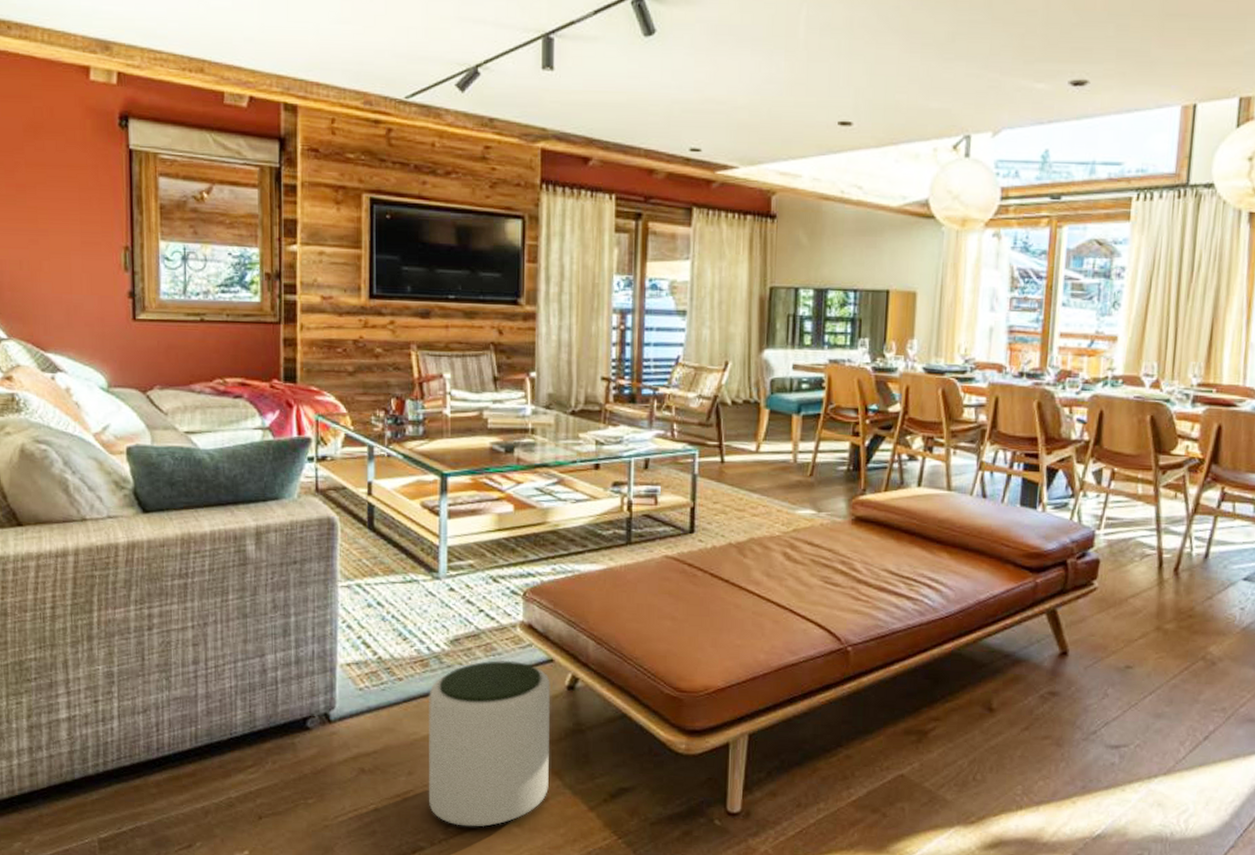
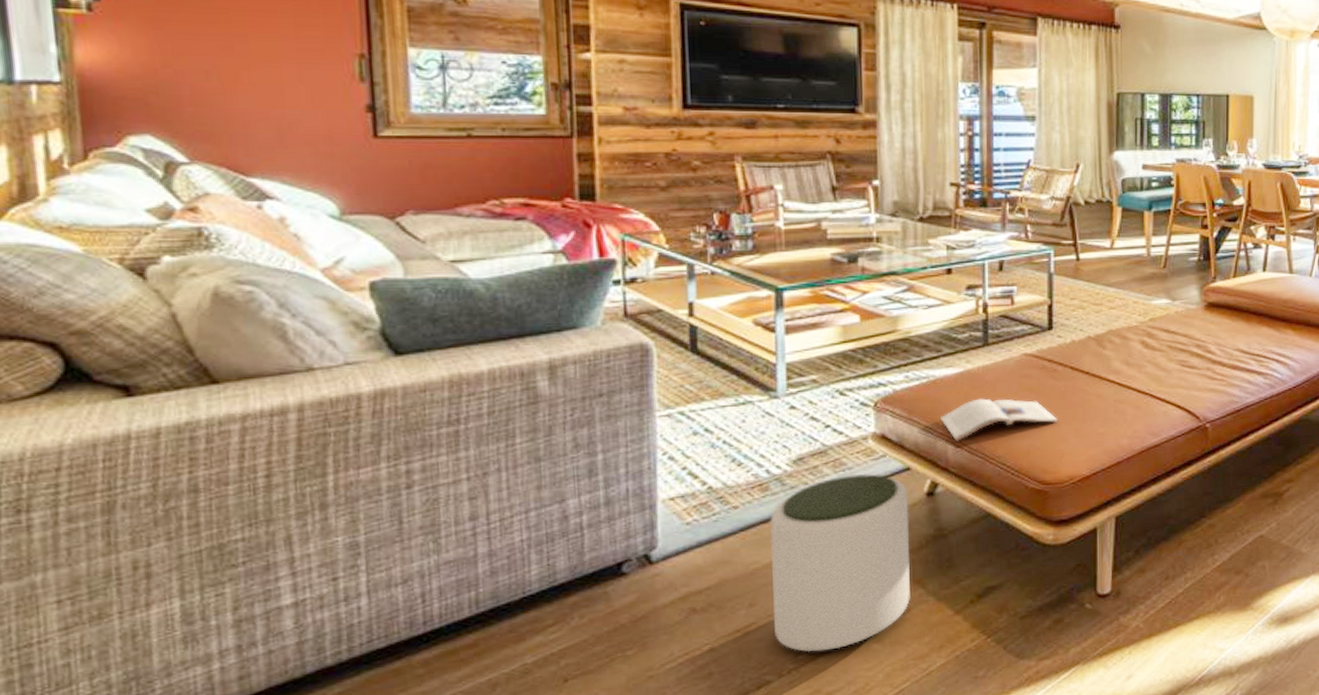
magazine: none [583,597,696,638] -> present [940,398,1059,441]

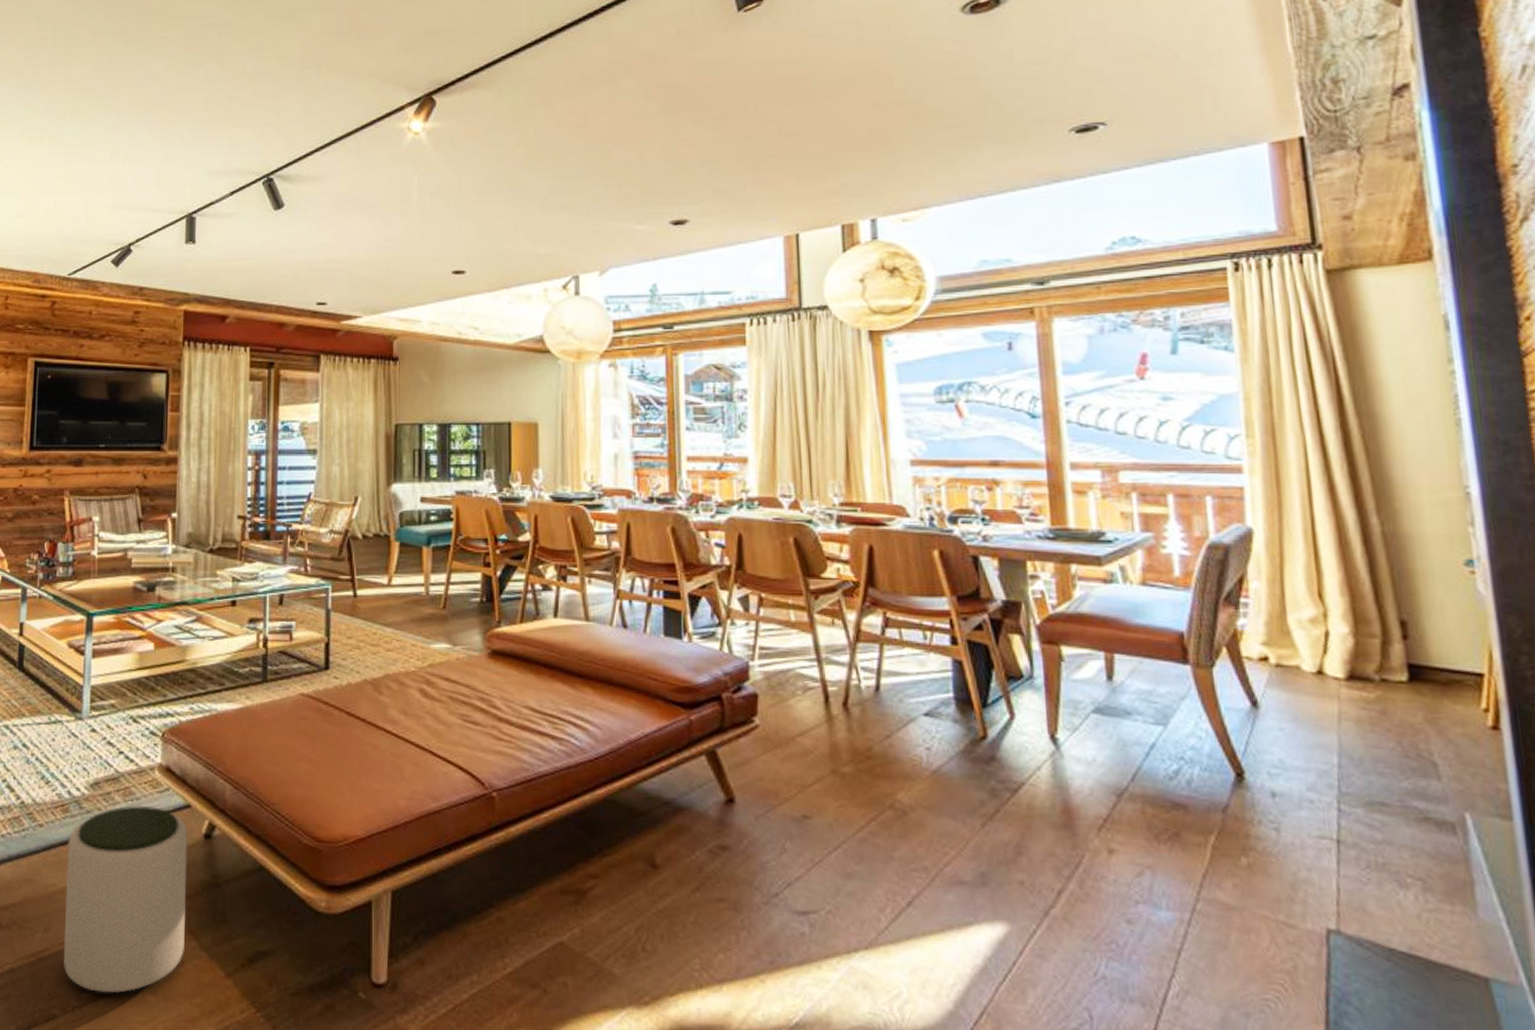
magazine: present [940,398,1059,441] -> none [220,738,334,782]

